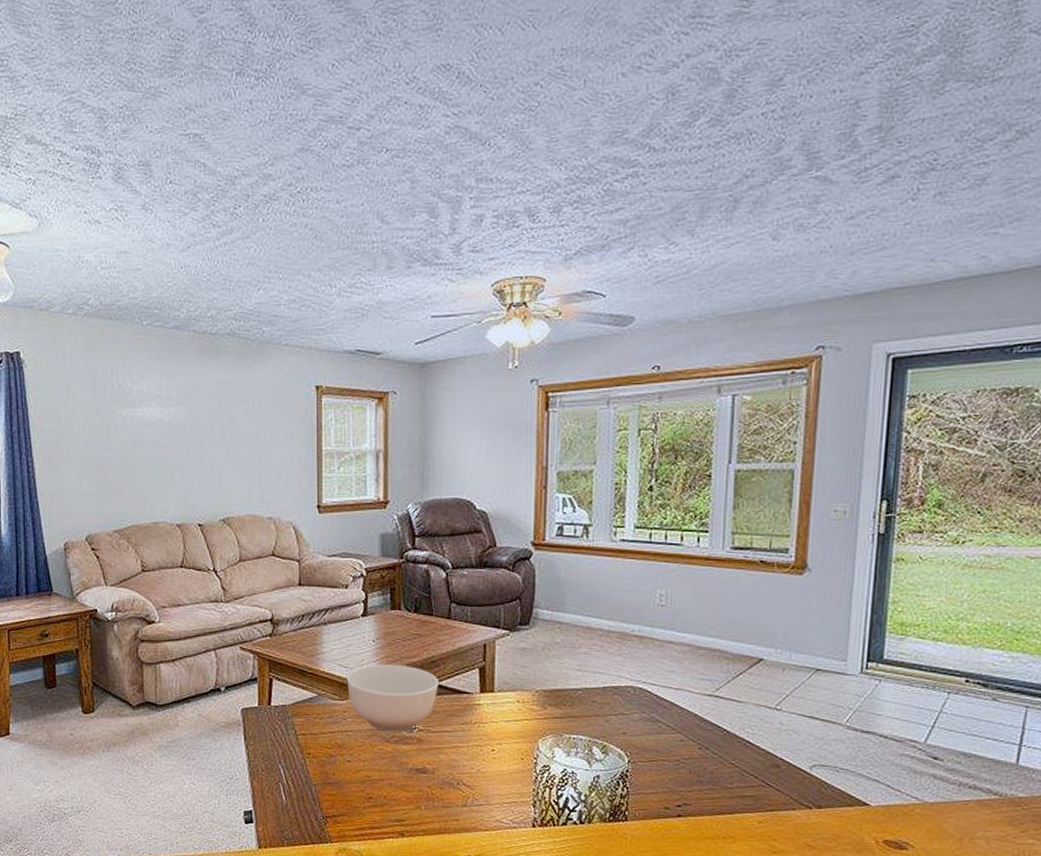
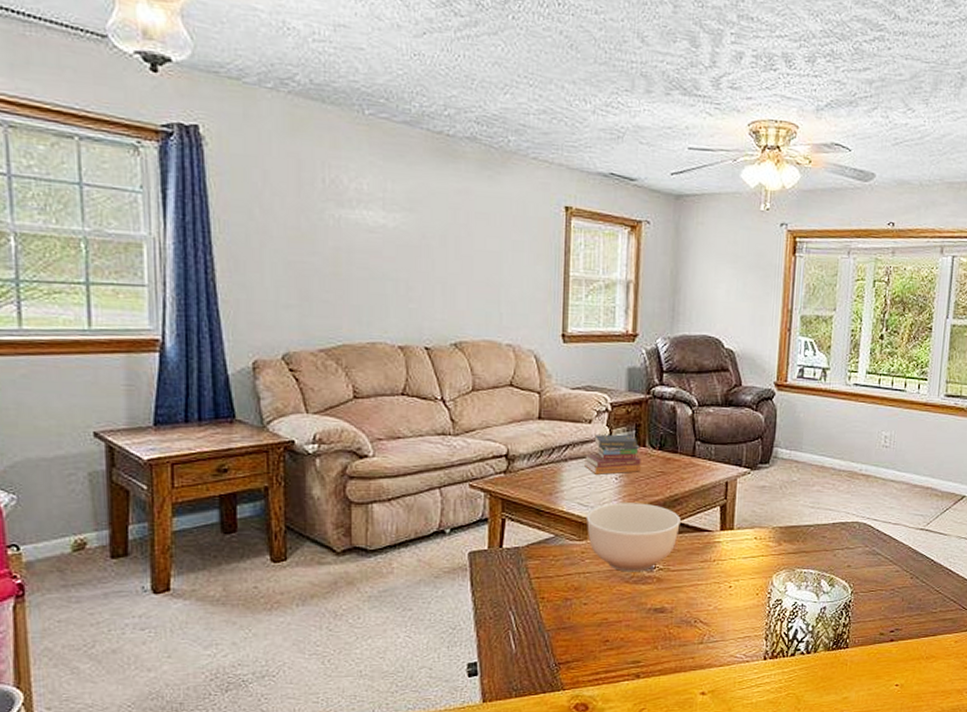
books: none [343,598,397,637] -> present [584,434,641,475]

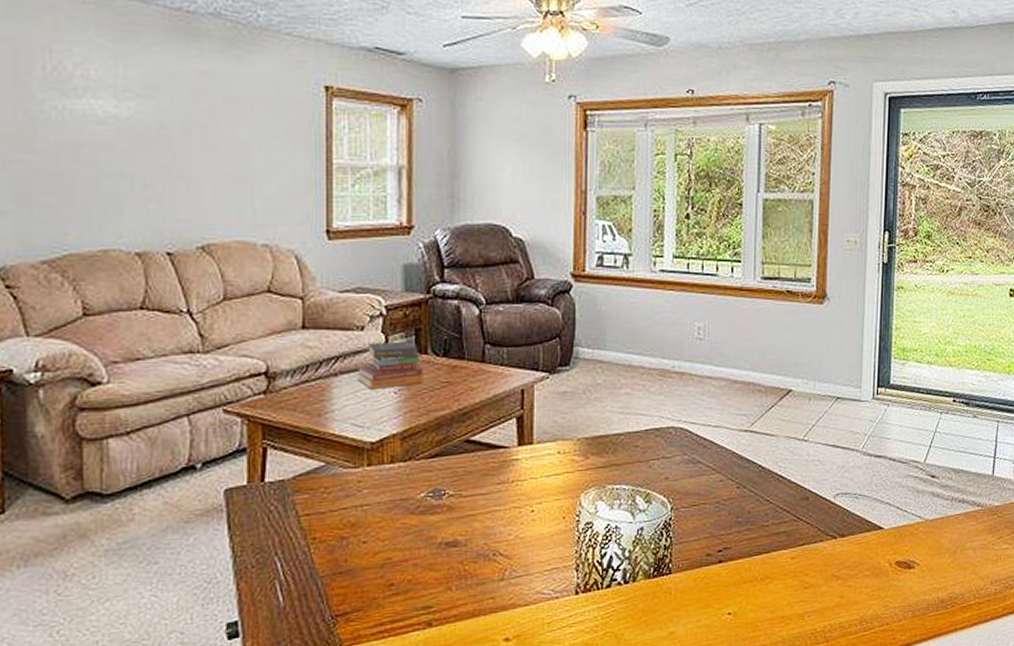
bowl: present [586,503,681,572] -> none [361,419,471,502]

